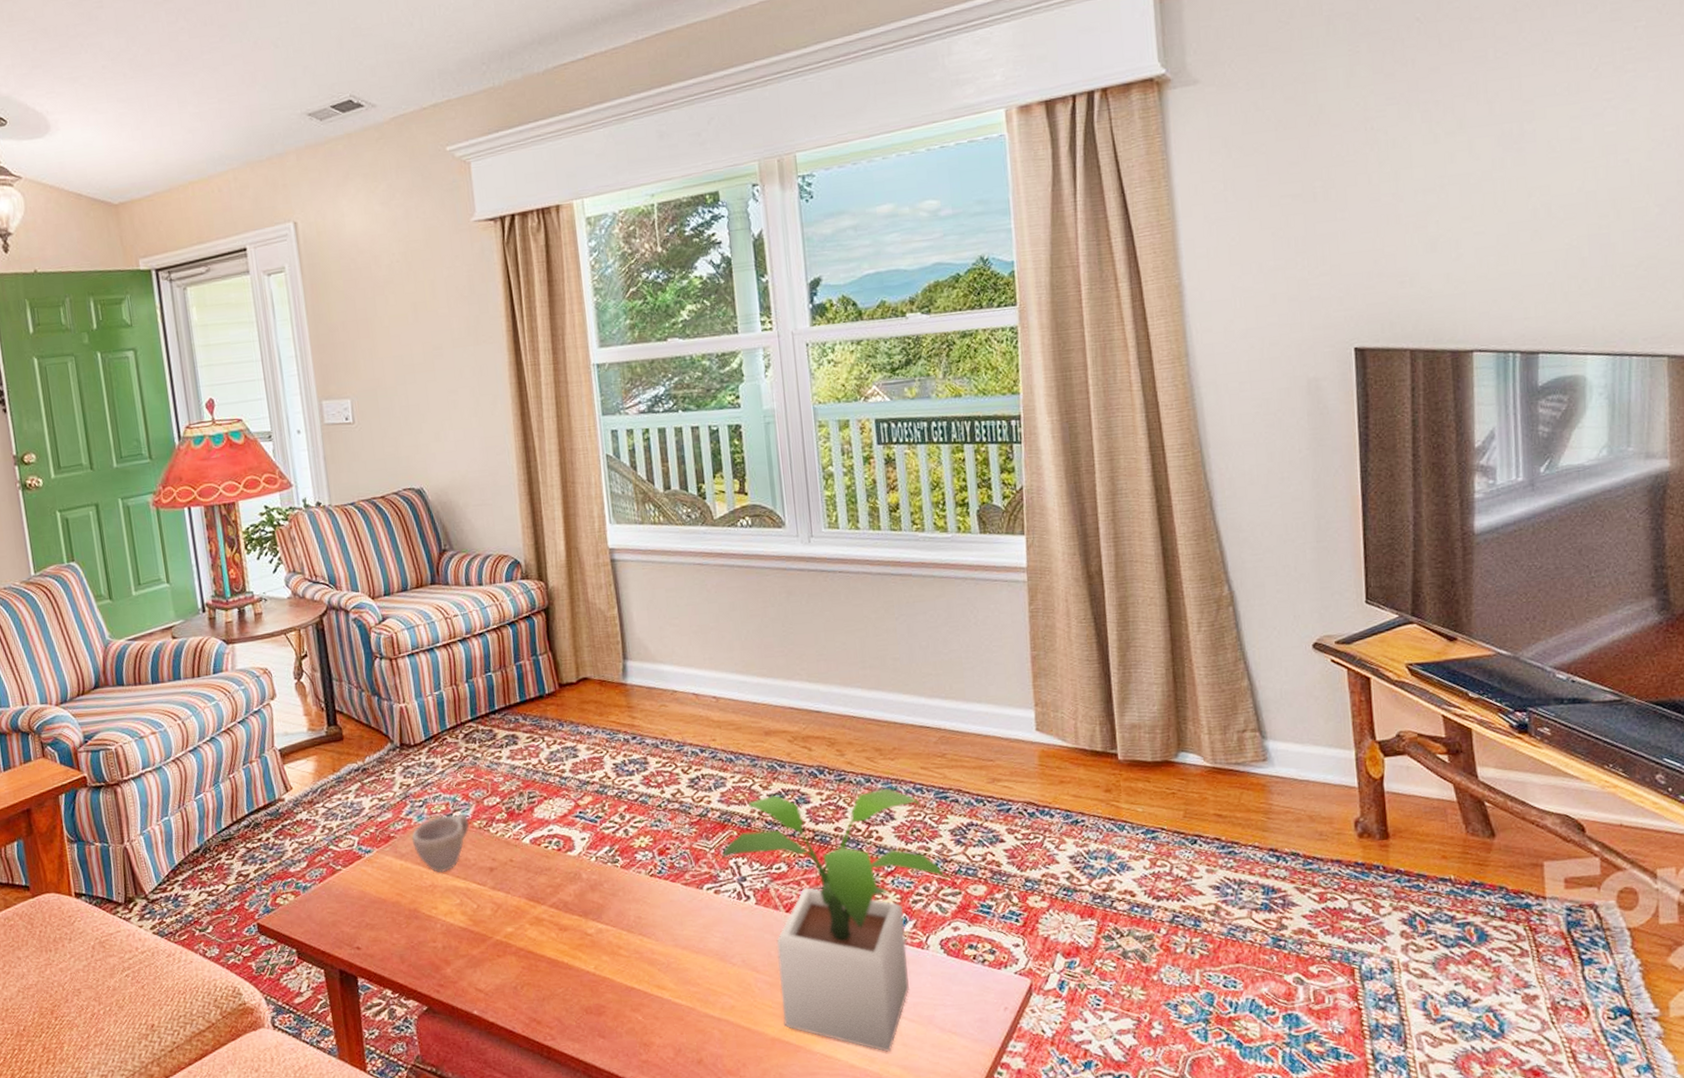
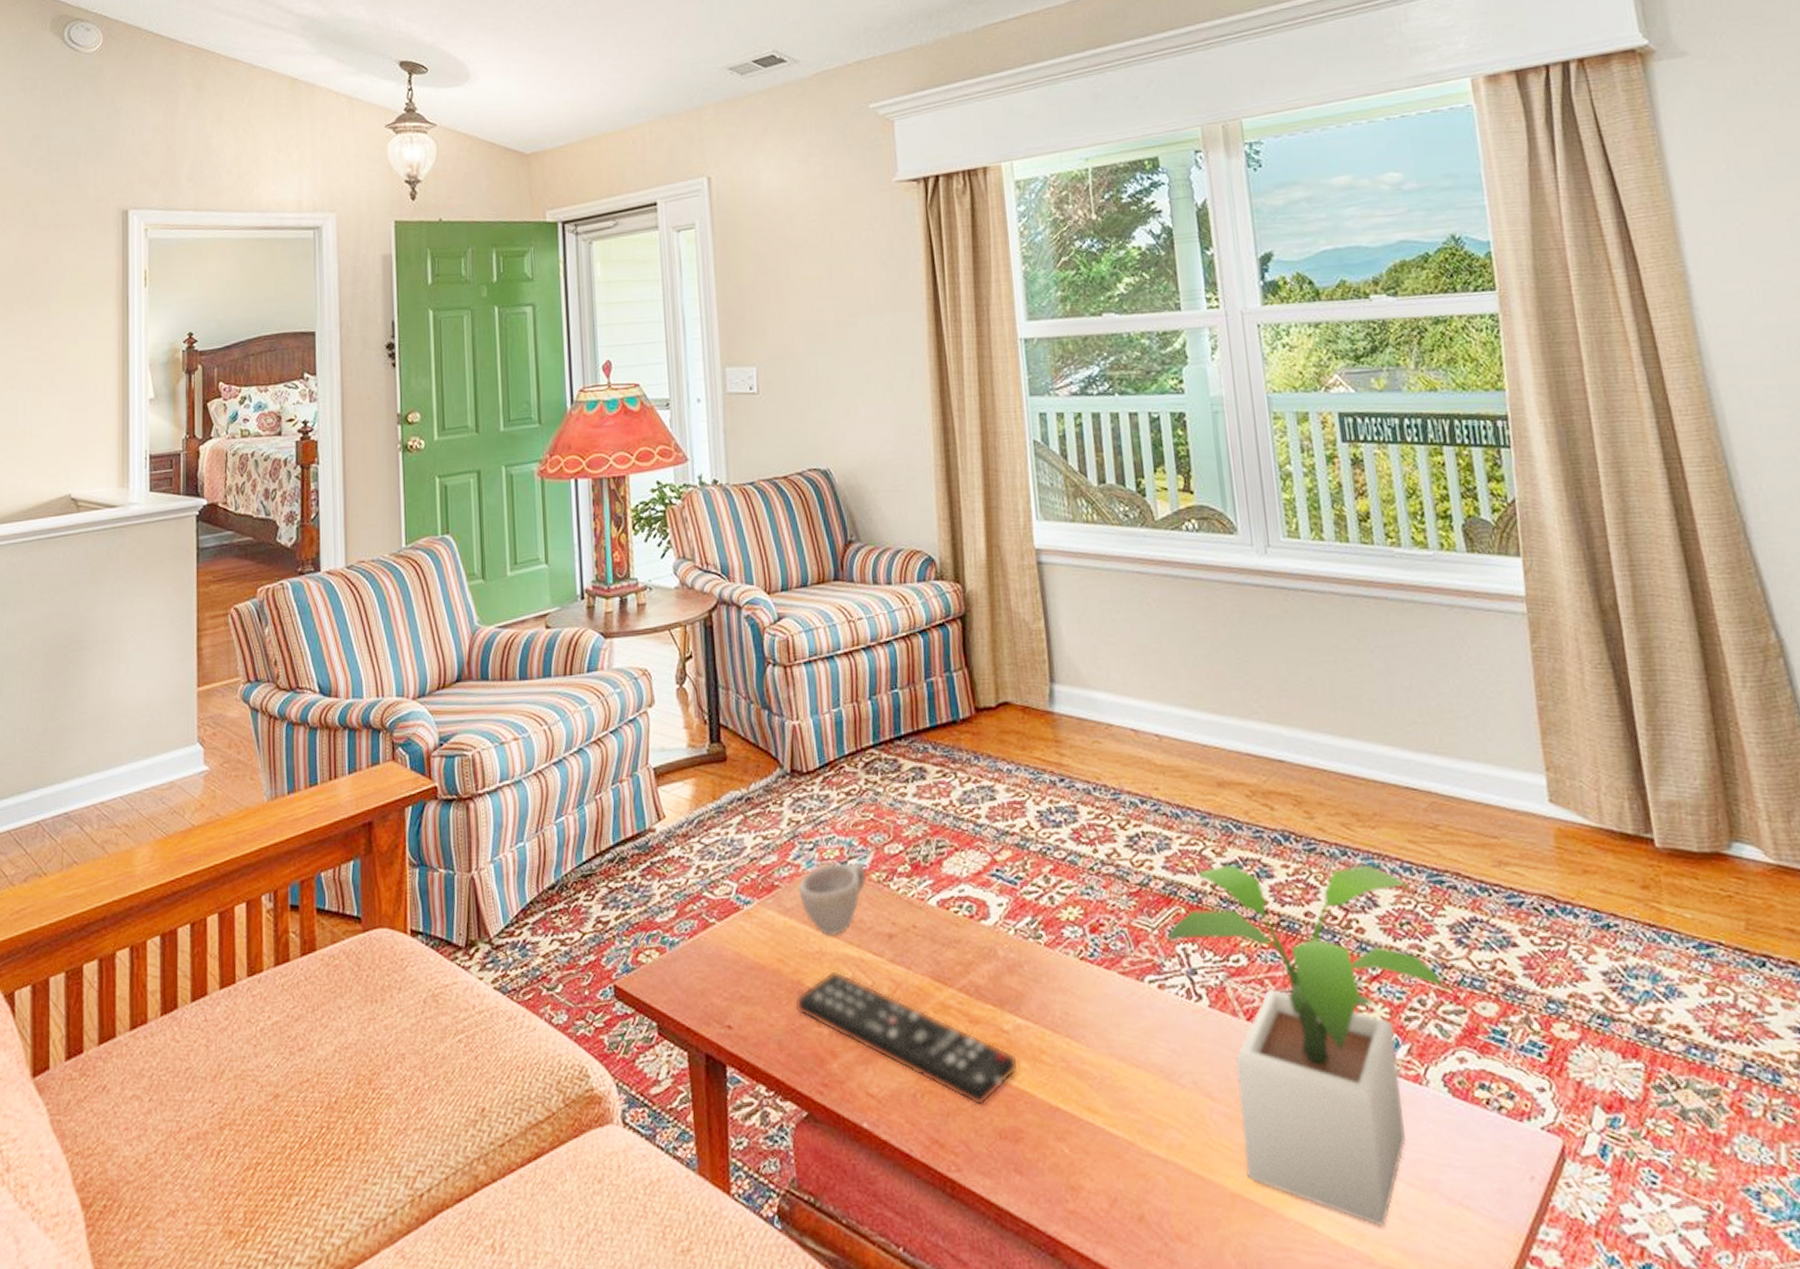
remote control: none [413,898,601,992] -> present [795,969,1019,1107]

